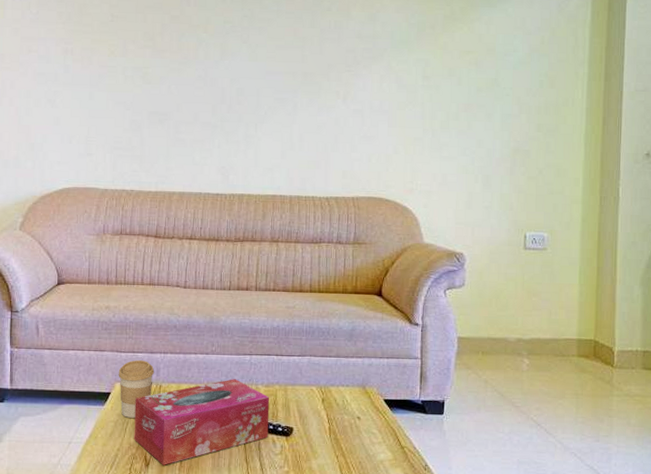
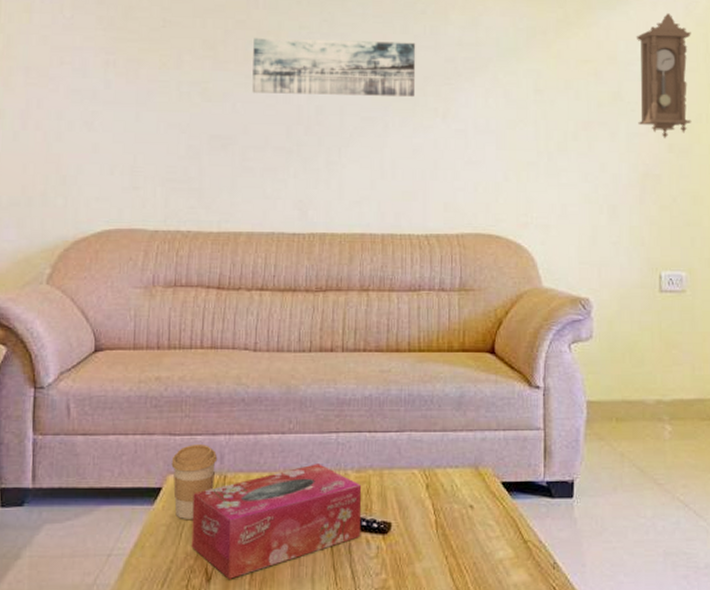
wall art: none [184,30,322,82] -> present [252,37,416,98]
pendulum clock: none [512,10,563,119] -> present [636,13,692,138]

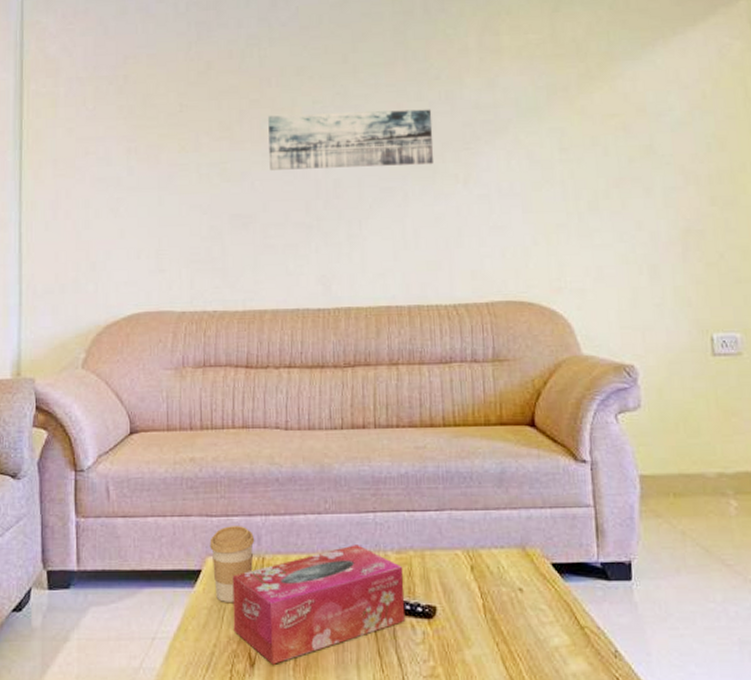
pendulum clock: present [636,13,692,138] -> none [665,59,735,191]

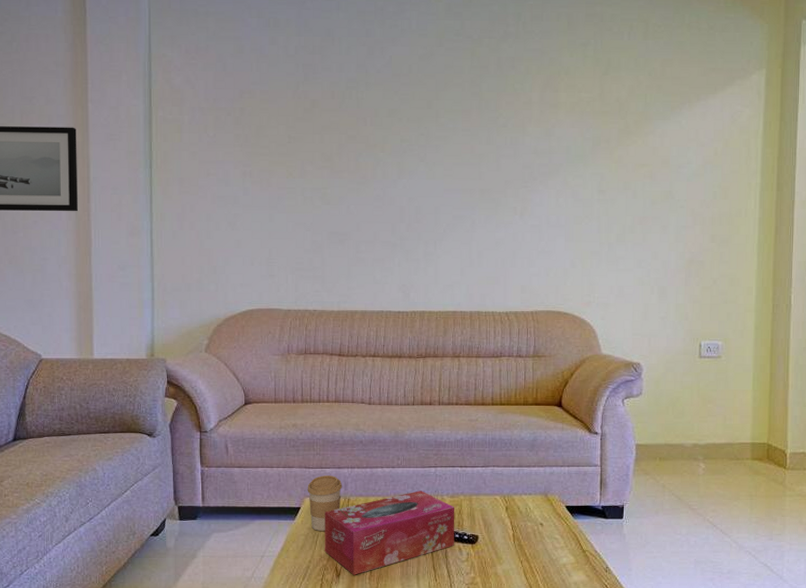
wall art: present [268,109,434,170] -> none [363,149,498,199]

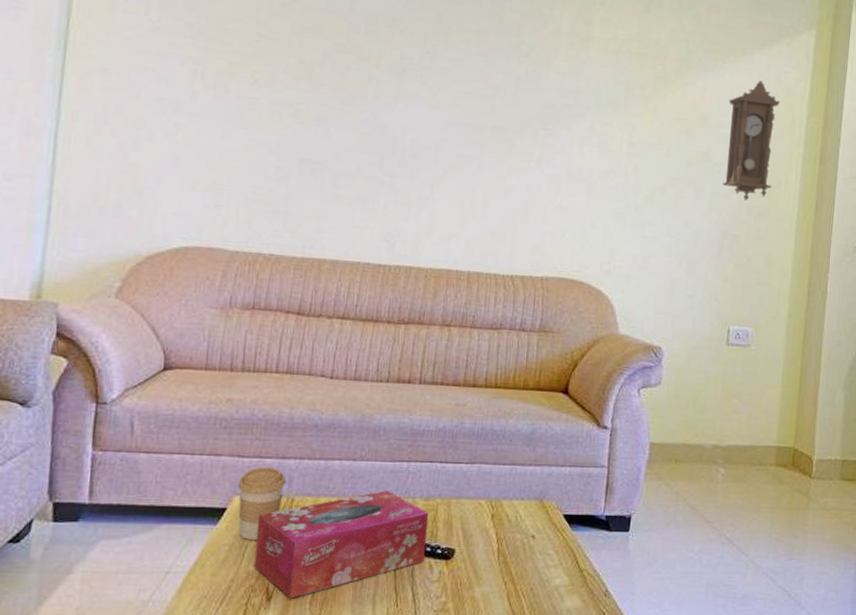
pendulum clock: none [686,122,735,230] -> present [722,80,780,200]

